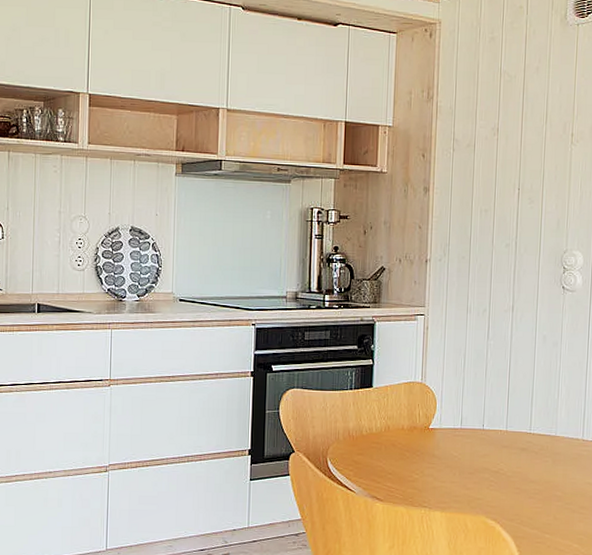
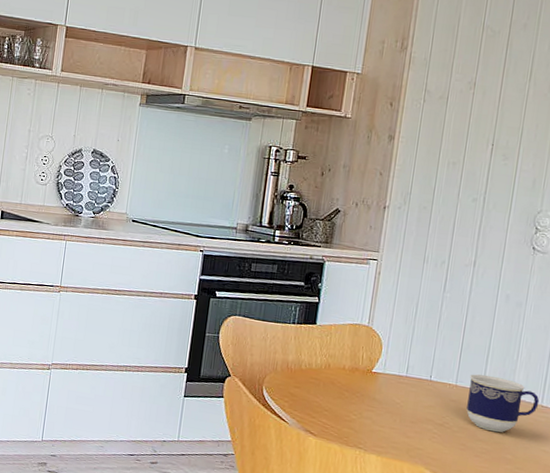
cup: none [518,416,581,472] -> present [466,374,540,433]

